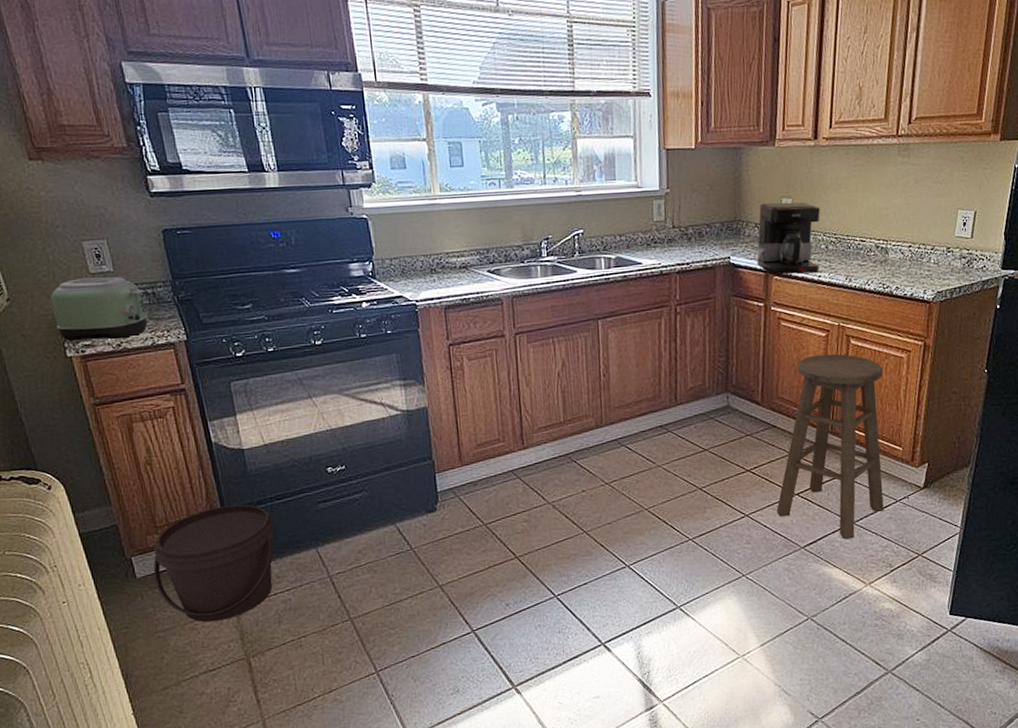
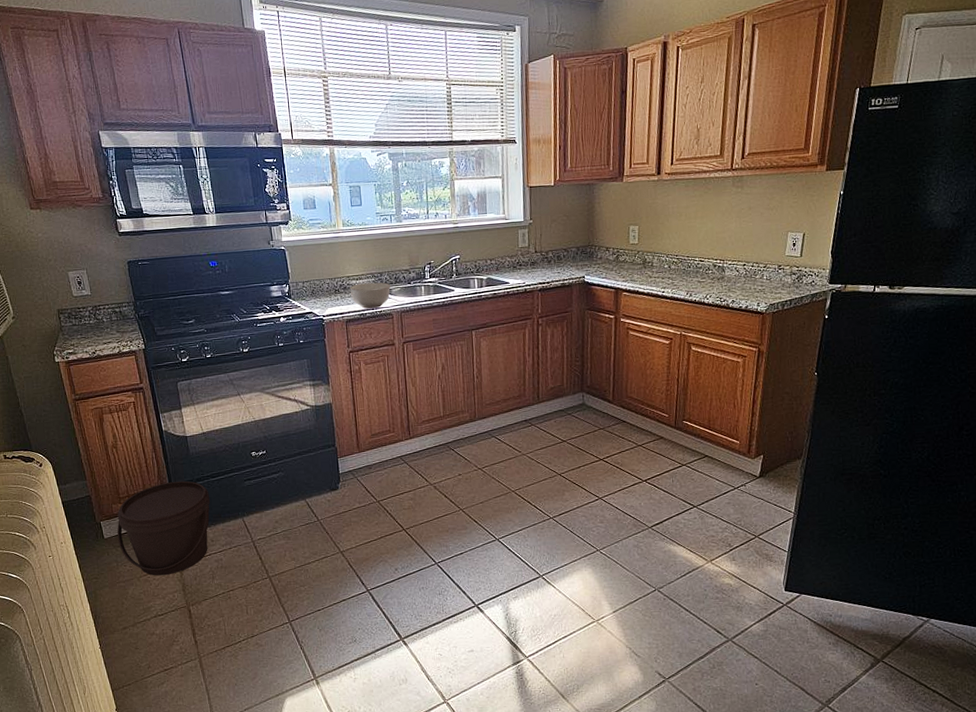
toaster: present [51,277,148,342] -> none [44,299,116,350]
bowl: none [449,260,500,293] -> present [349,282,391,309]
coffee maker: present [757,202,821,275] -> none [608,228,664,291]
bar stool: present [776,354,884,539] -> none [626,359,723,521]

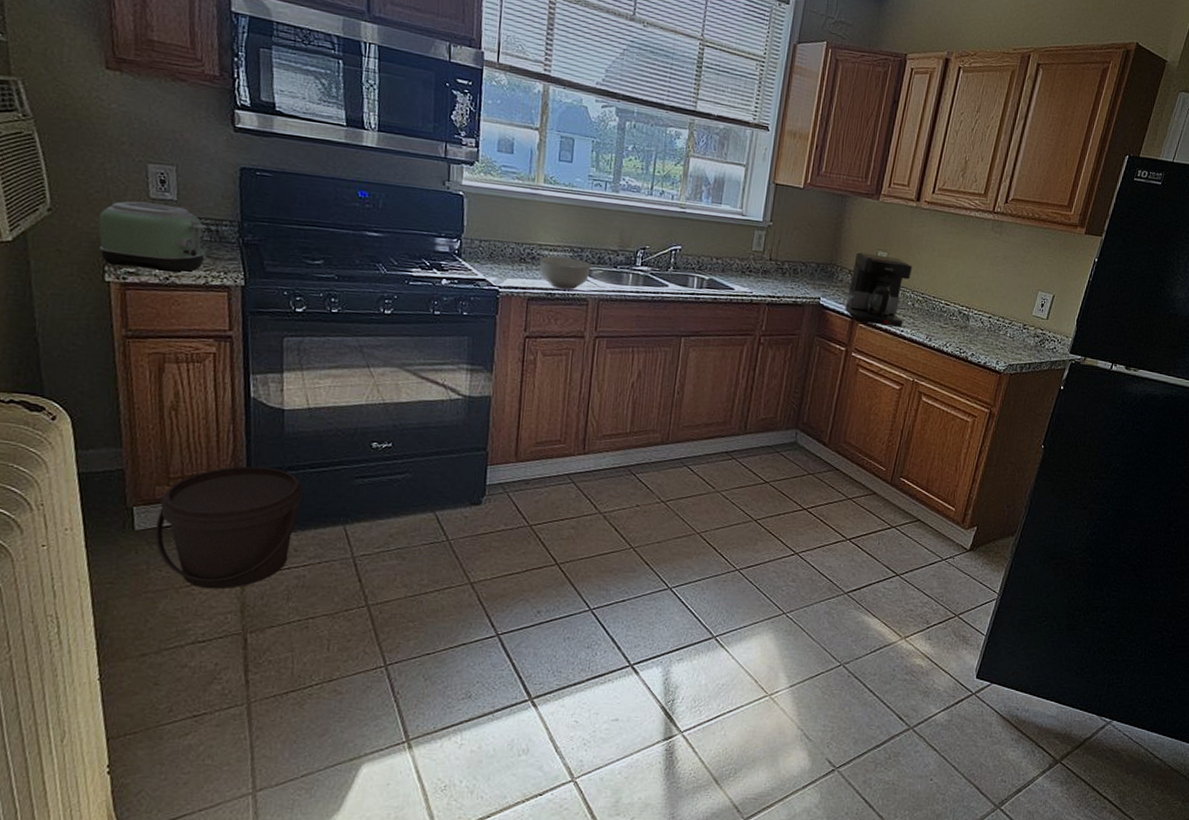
toaster: none [44,299,116,350] -> present [98,201,208,274]
coffee maker: none [608,228,664,291] -> present [845,252,913,328]

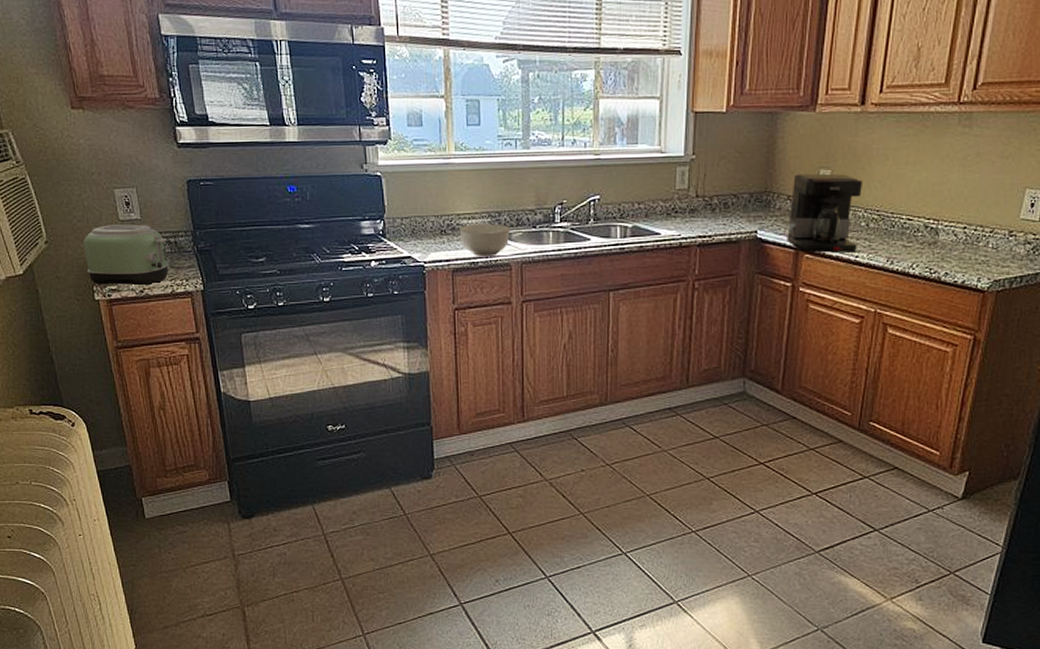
bucket: present [154,466,303,590] -> none [161,455,275,568]

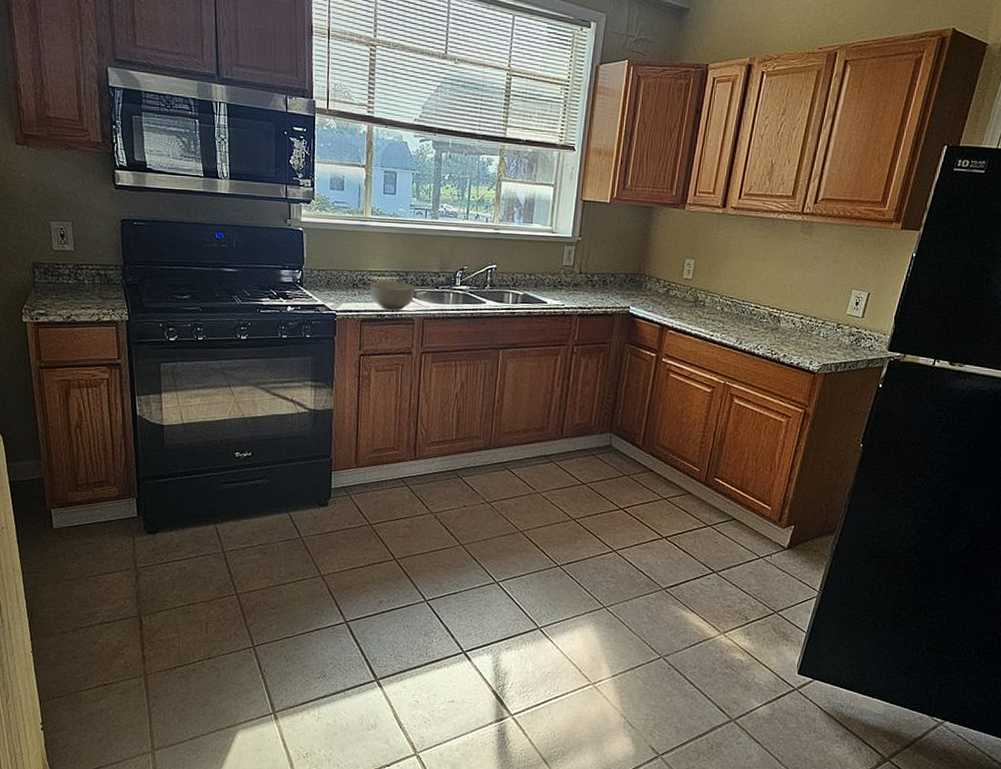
toaster: present [84,224,169,286] -> none [16,253,98,313]
coffee maker: present [787,173,864,254] -> none [654,261,721,333]

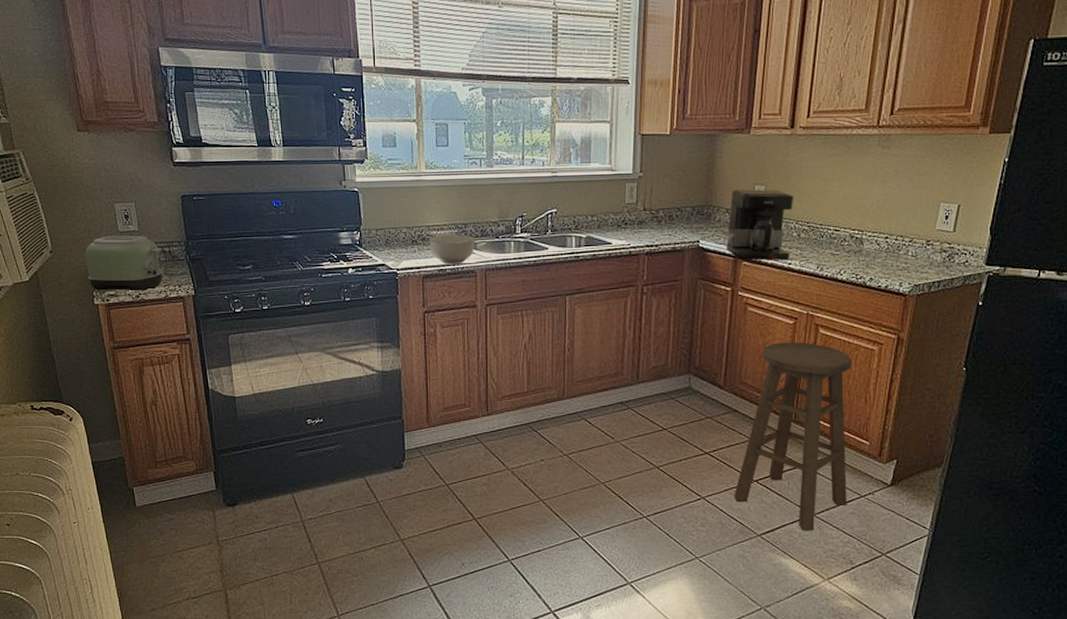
toaster: none [16,253,98,313] -> present [85,235,163,291]
bar stool: none [643,408,761,588] -> present [734,342,852,531]
coffee maker: none [654,261,721,333] -> present [726,189,795,261]

